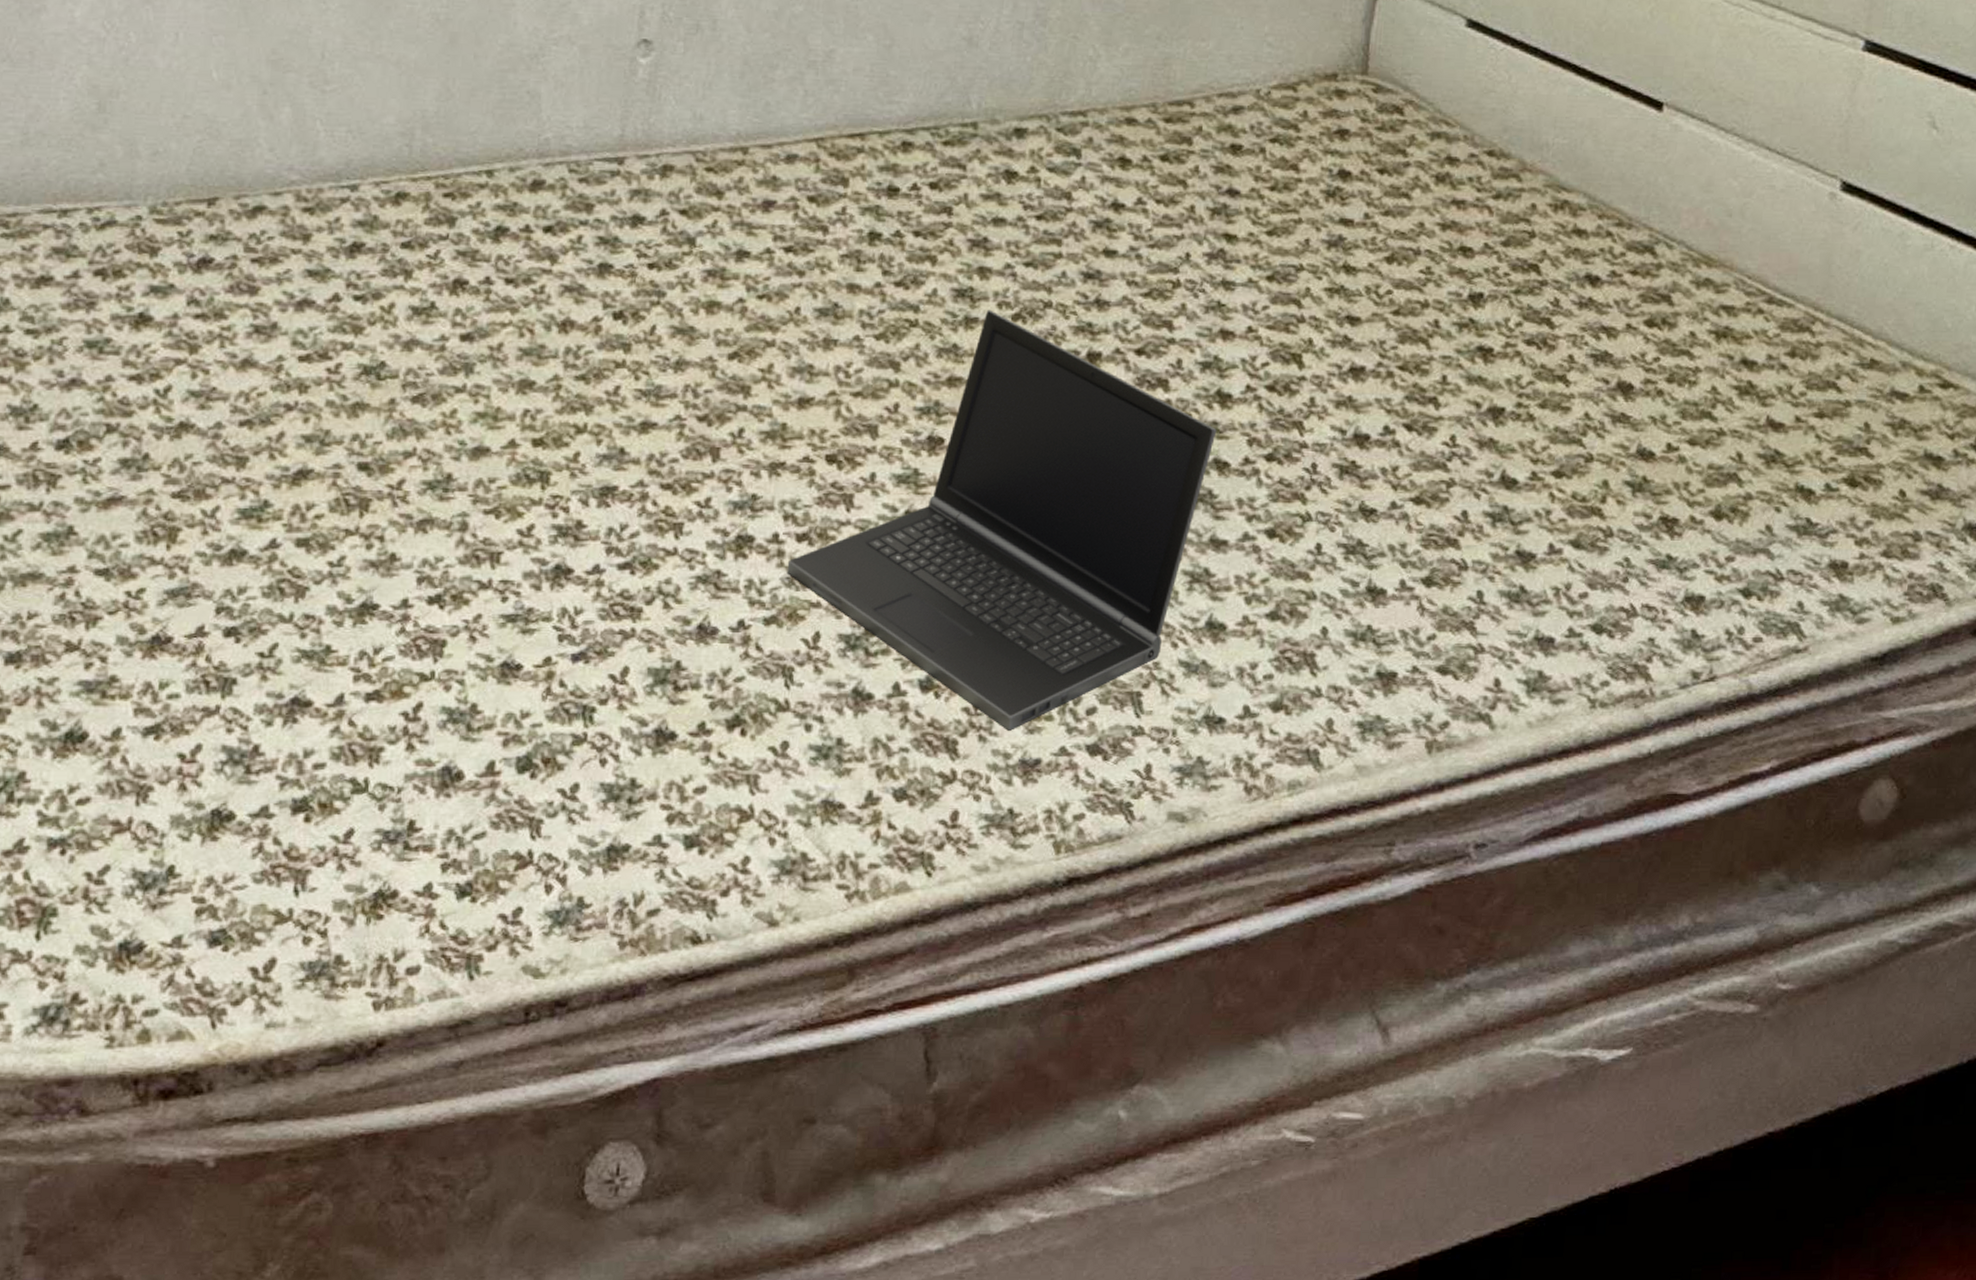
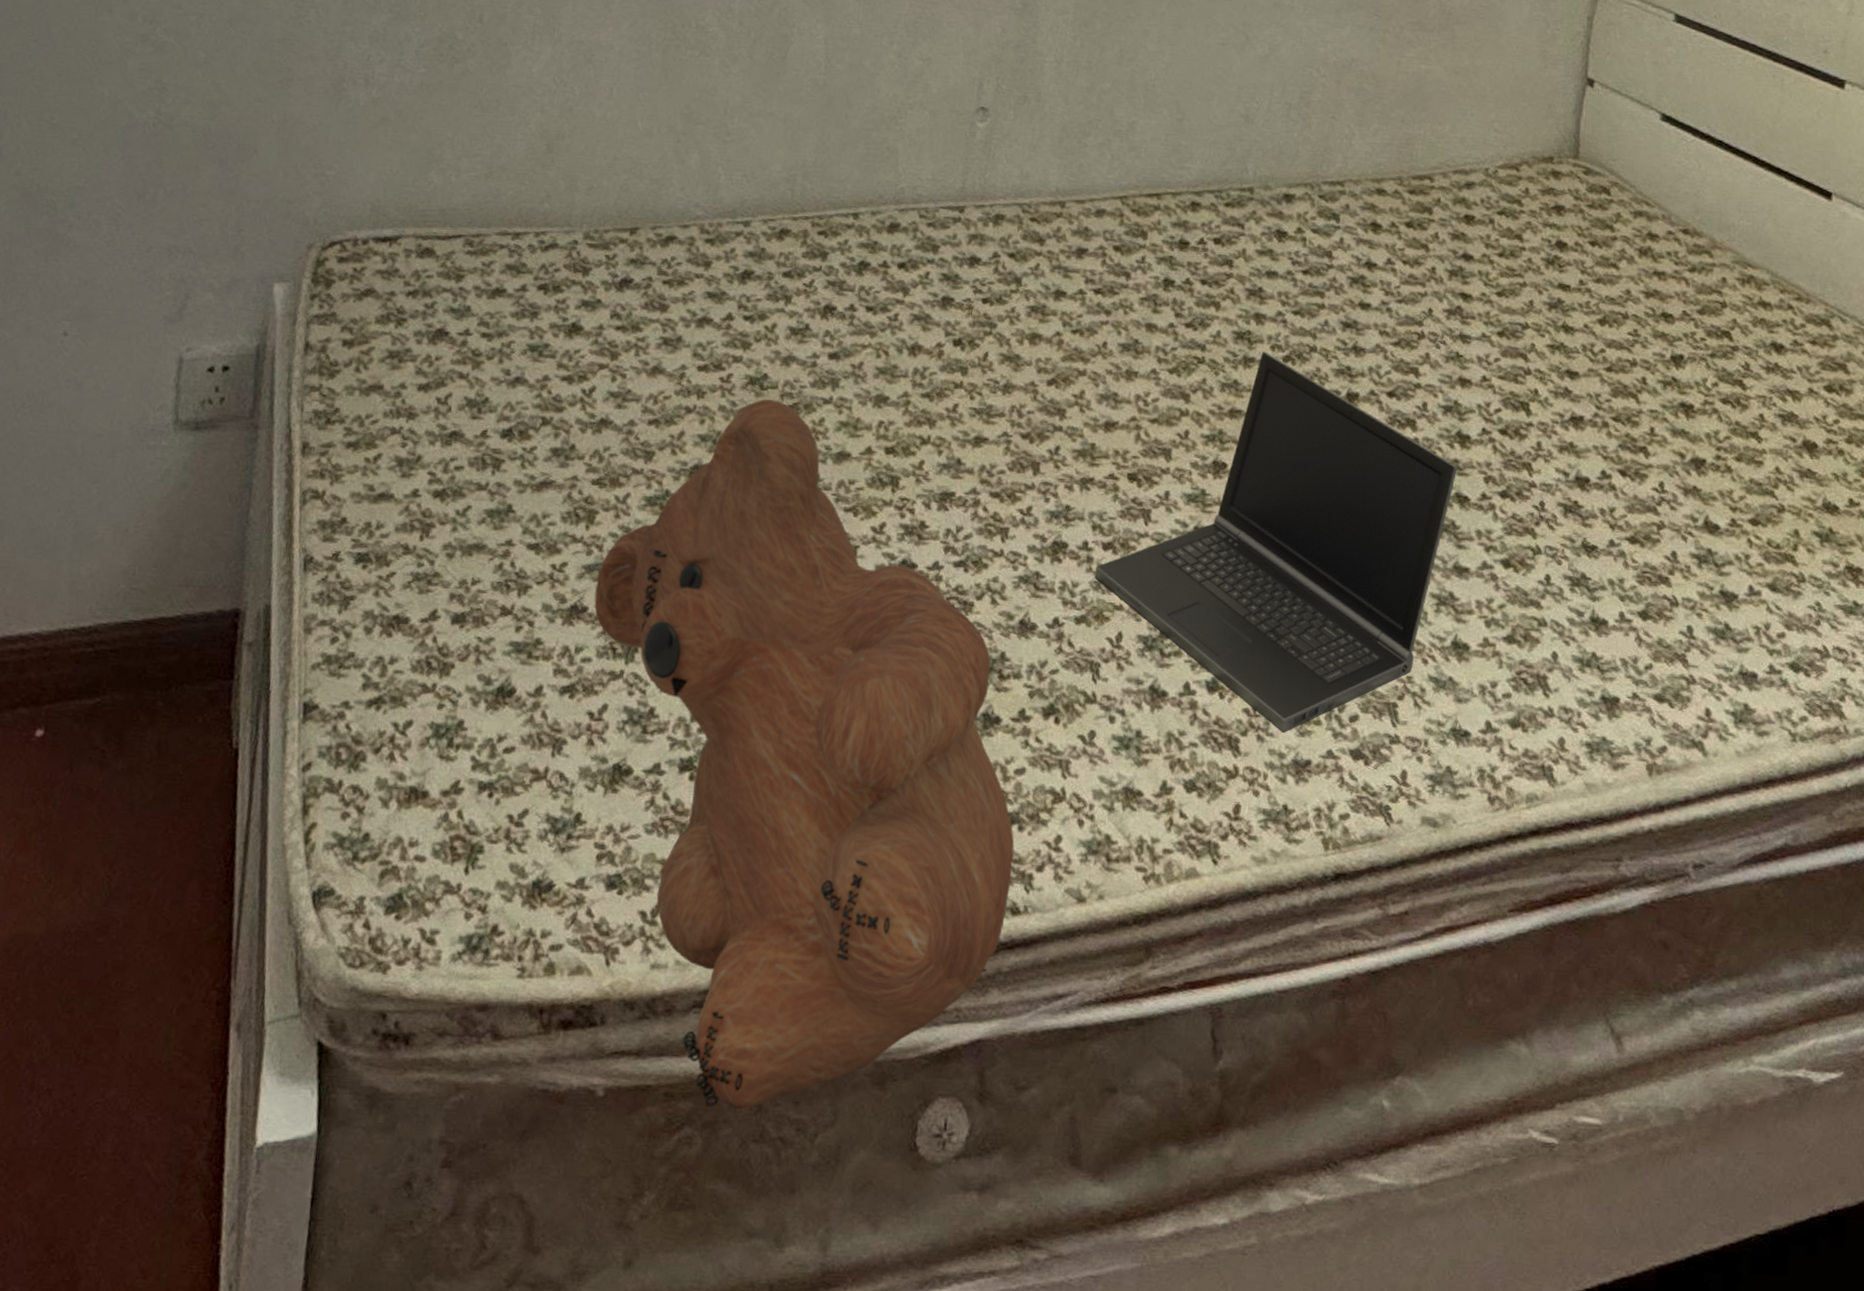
teddy bear: none [180,391,695,1171] -> present [594,399,1015,1110]

